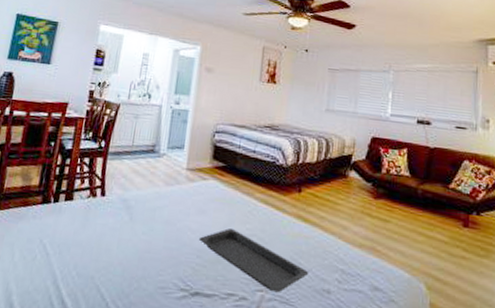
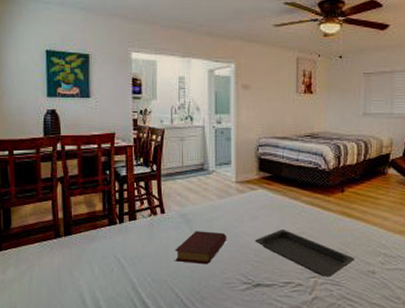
book: none [107,220,170,262] -> present [175,231,227,265]

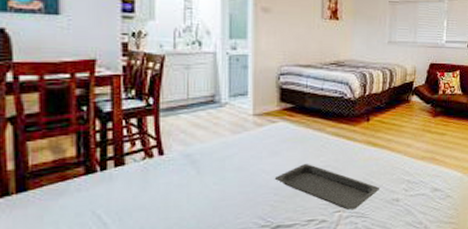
book: present [175,231,227,265] -> none [177,172,242,211]

